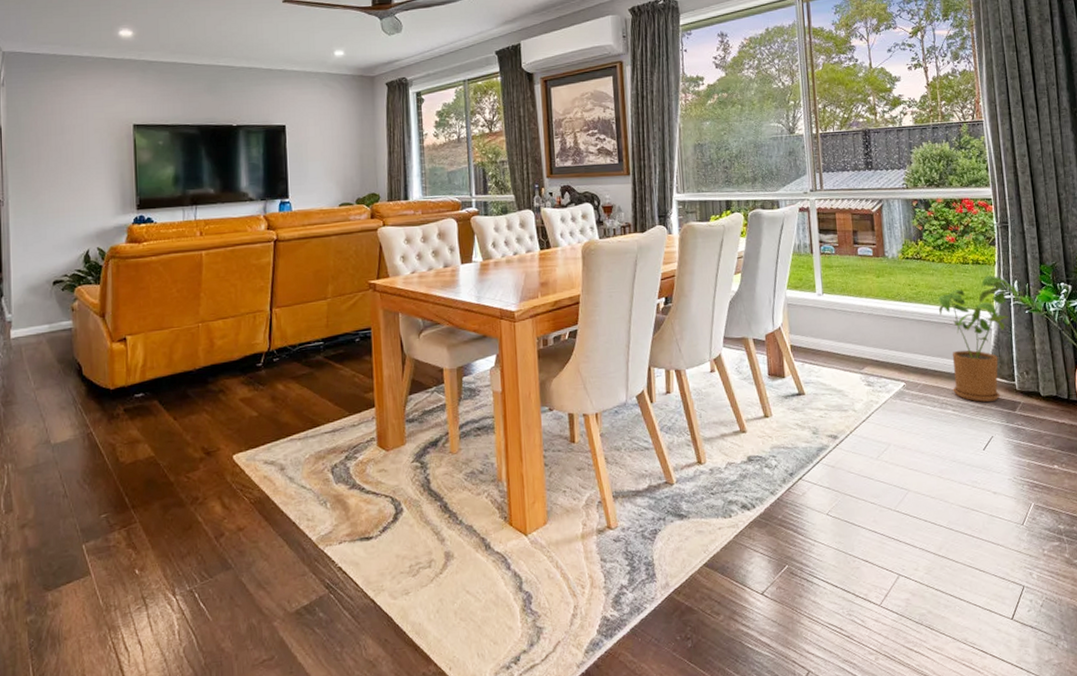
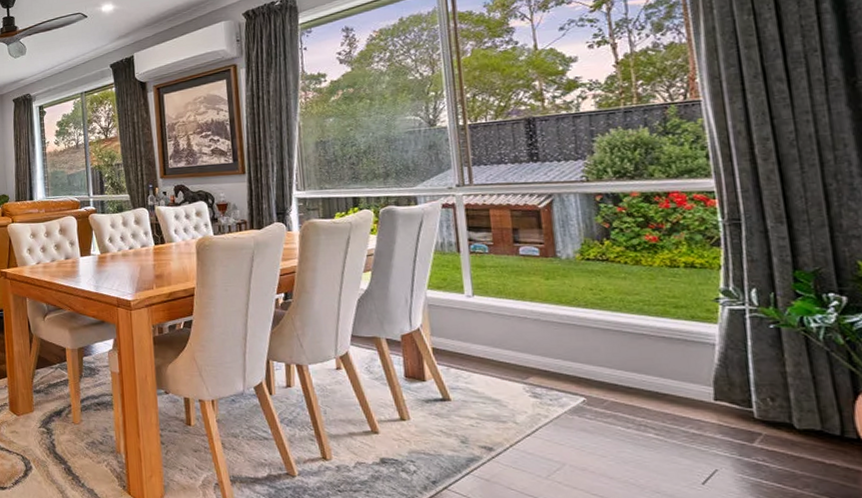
house plant: present [938,275,1023,403] -> none [633,281,766,430]

